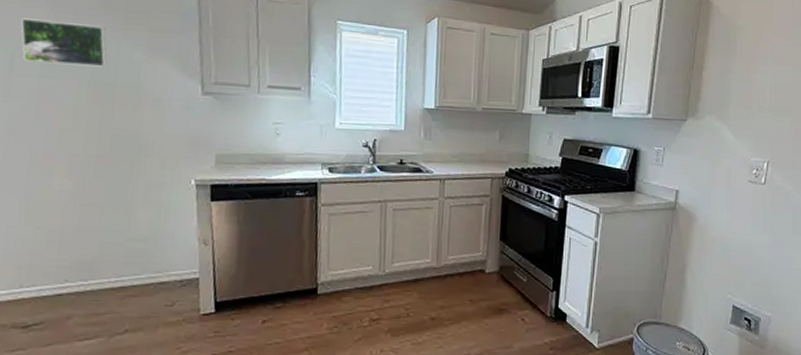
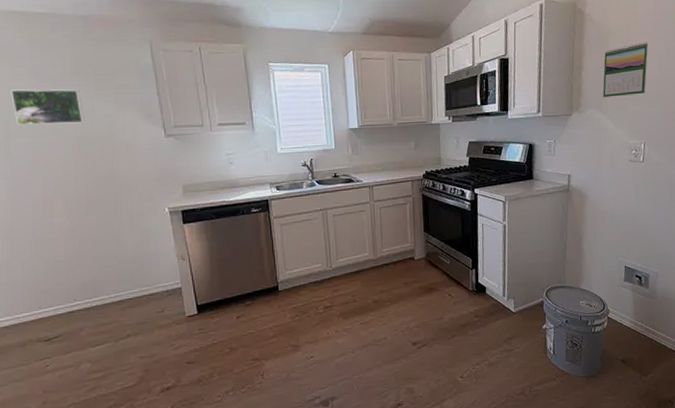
calendar: none [725,45,782,105] -> present [603,42,649,97]

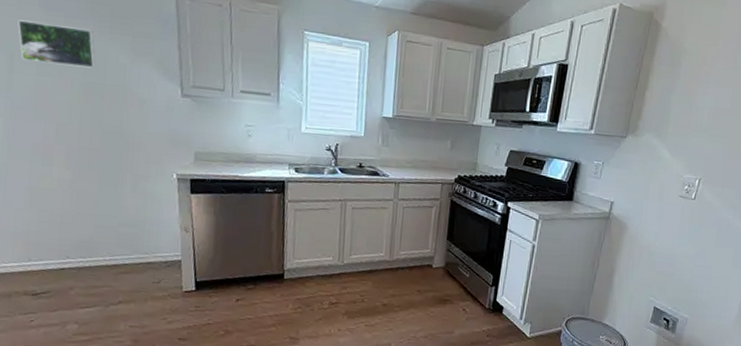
calendar: present [603,42,649,97] -> none [664,68,725,126]

